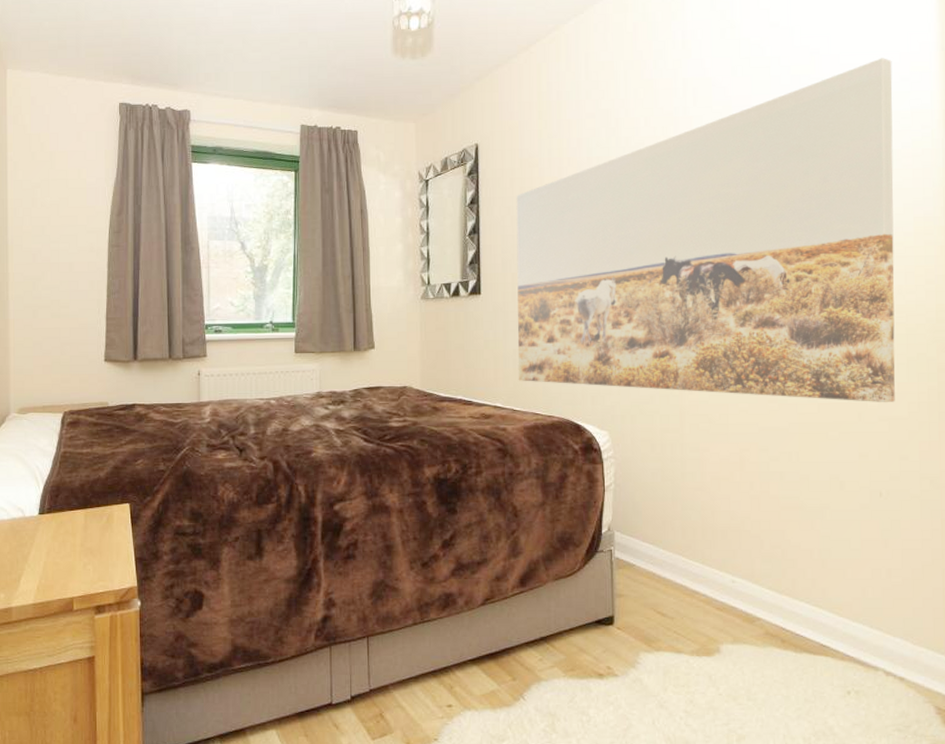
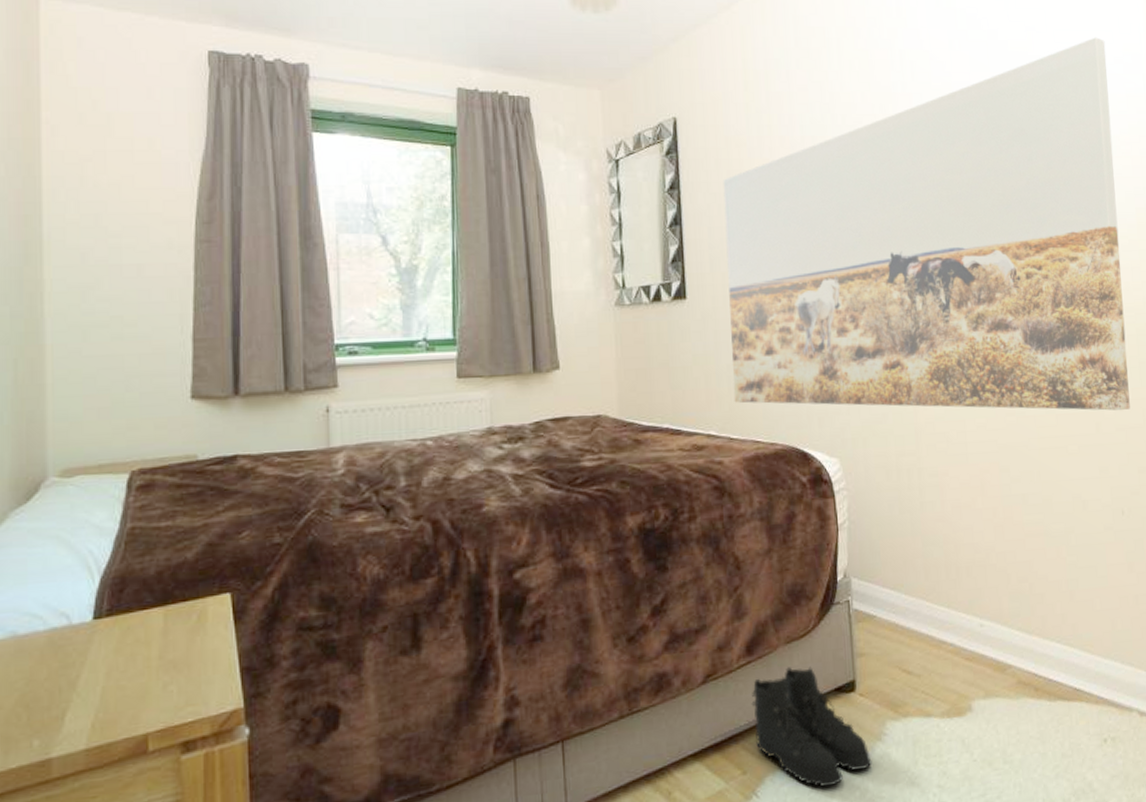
boots: none [522,599,626,700] -> present [751,666,872,788]

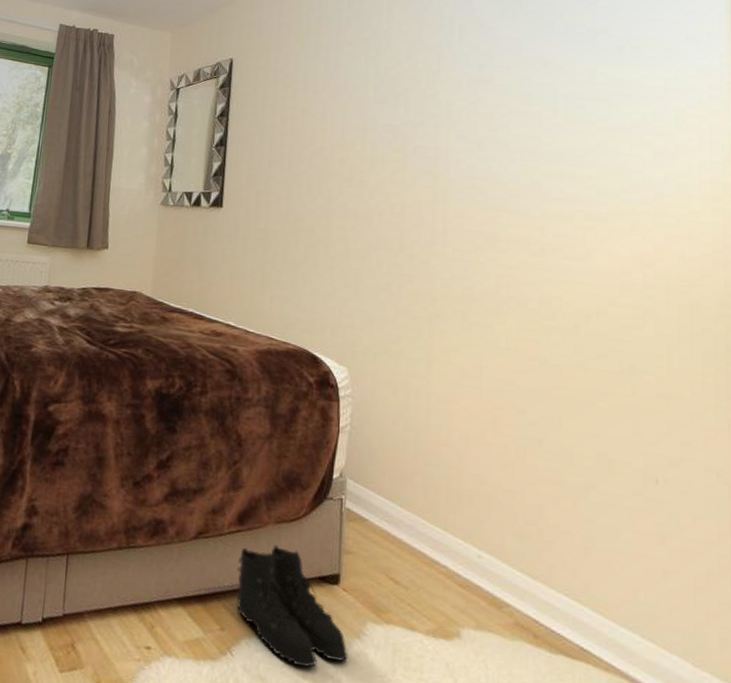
wall art: present [723,37,1130,411] -> none [254,14,677,379]

